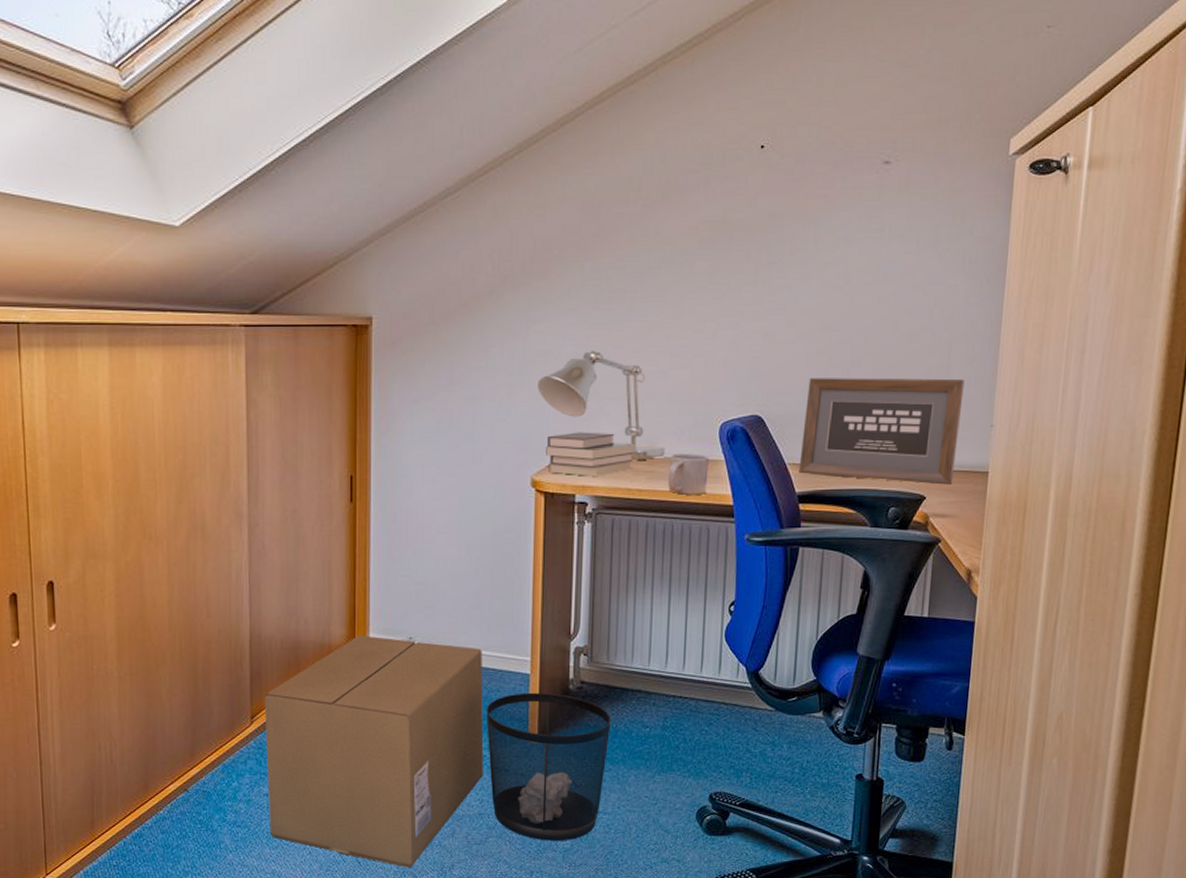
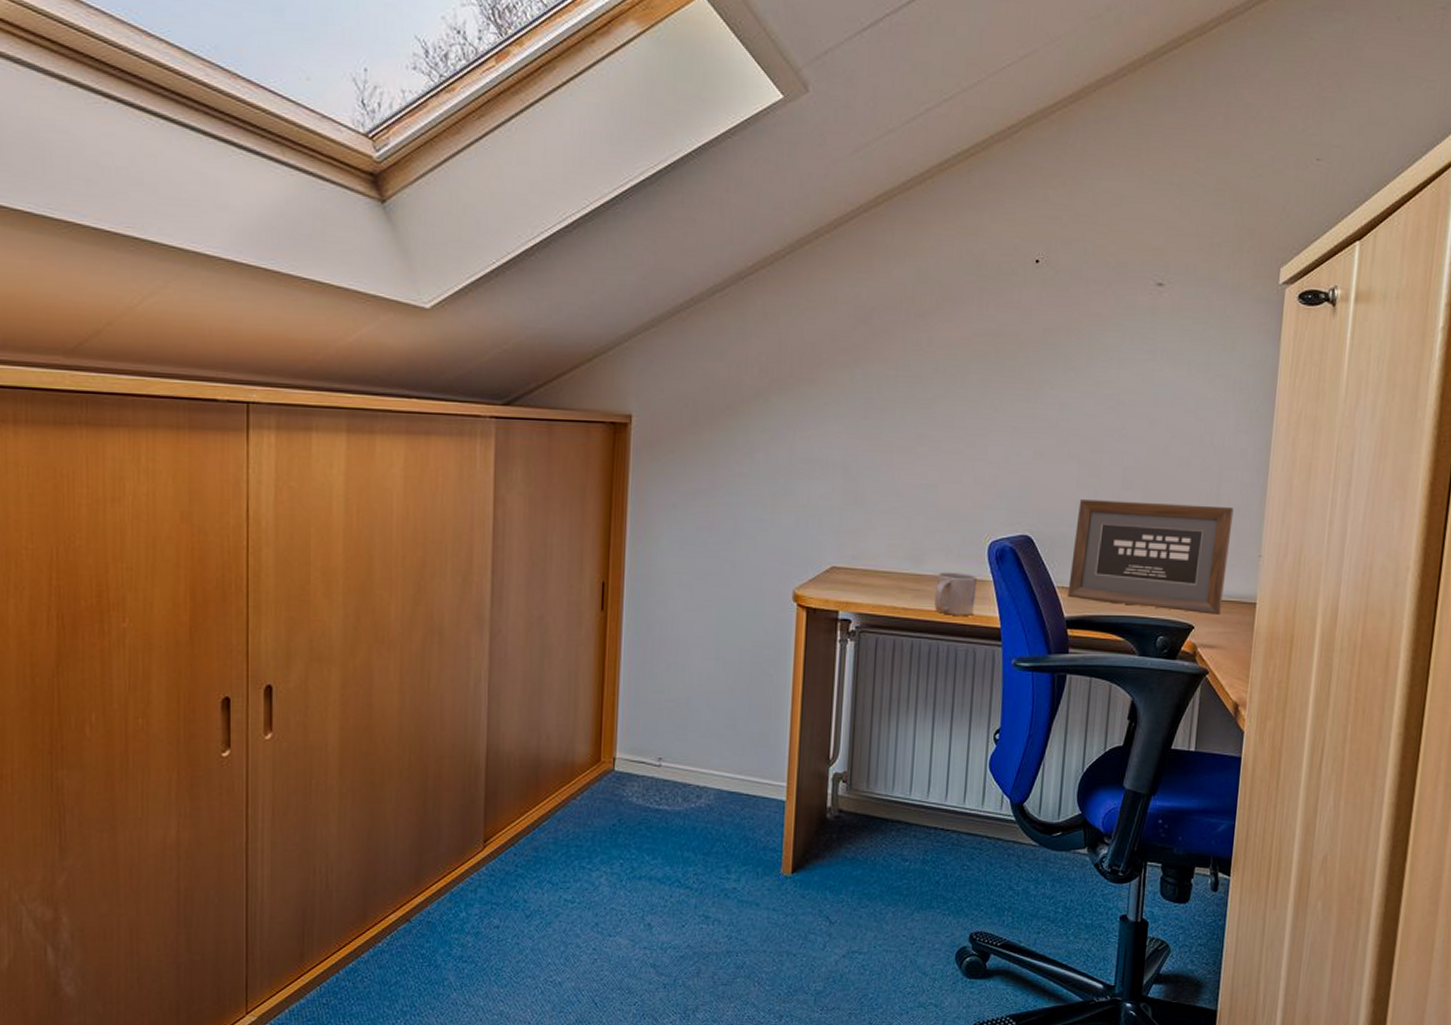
box: present [264,635,484,868] -> none [498,754,736,1010]
waste bin: present [486,692,612,841] -> none [737,820,870,982]
desk lamp: present [537,351,666,460] -> none [802,461,933,577]
books: present [546,432,635,476] -> none [809,545,901,593]

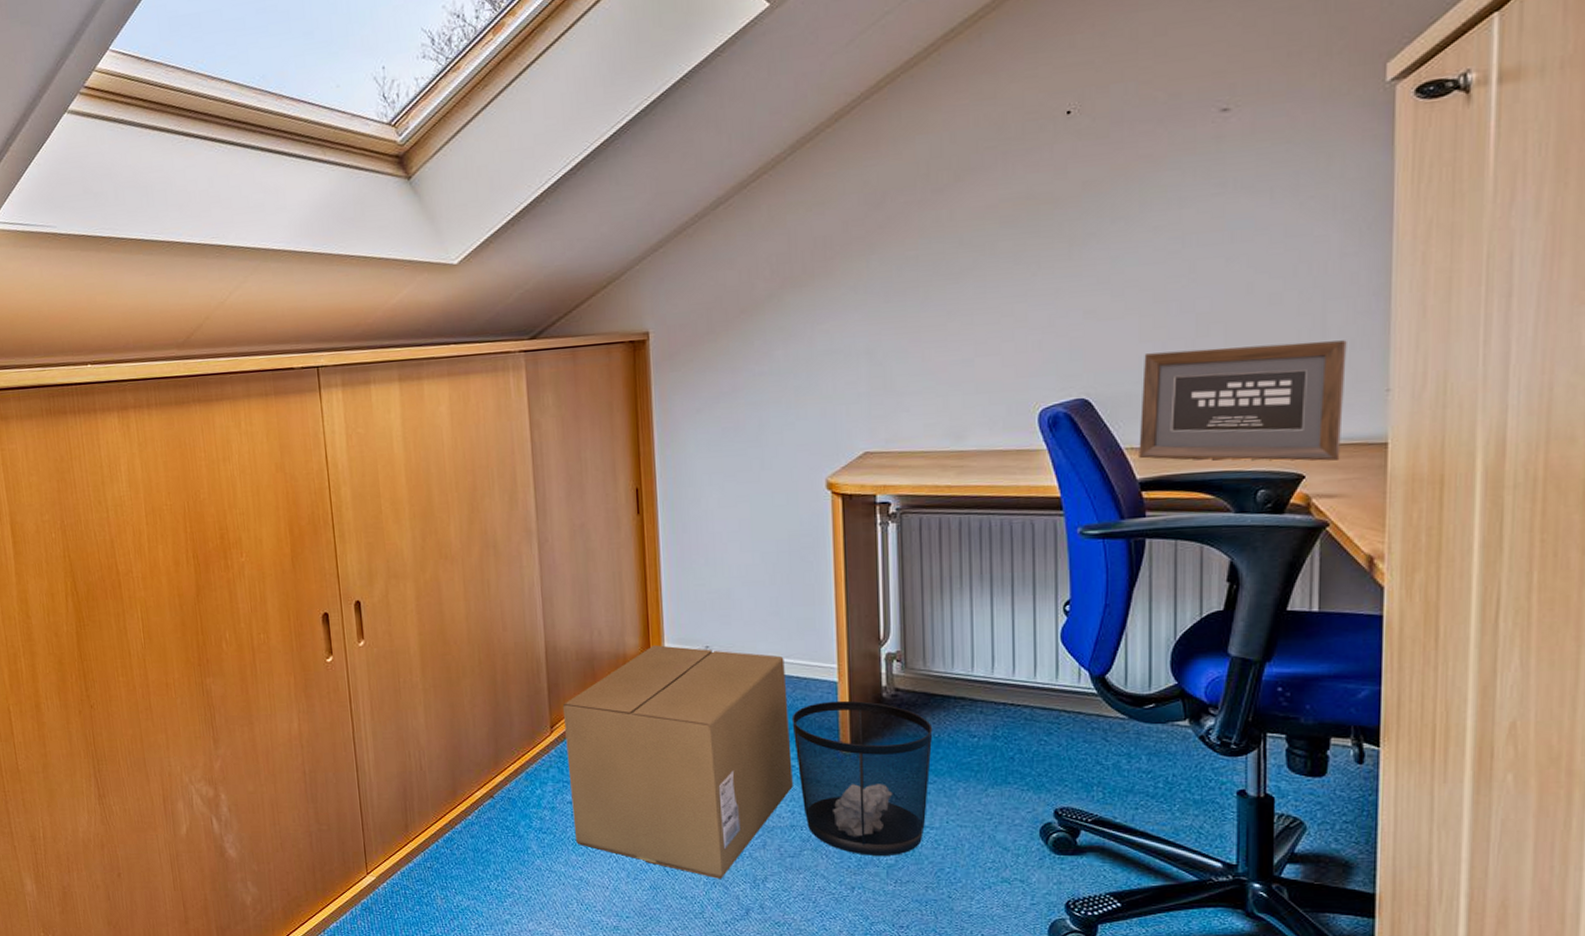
box: none [498,754,736,1010] -> present [562,645,793,879]
waste bin: none [737,820,870,982] -> present [791,700,933,856]
mug: present [934,572,977,616] -> none [981,444,1028,489]

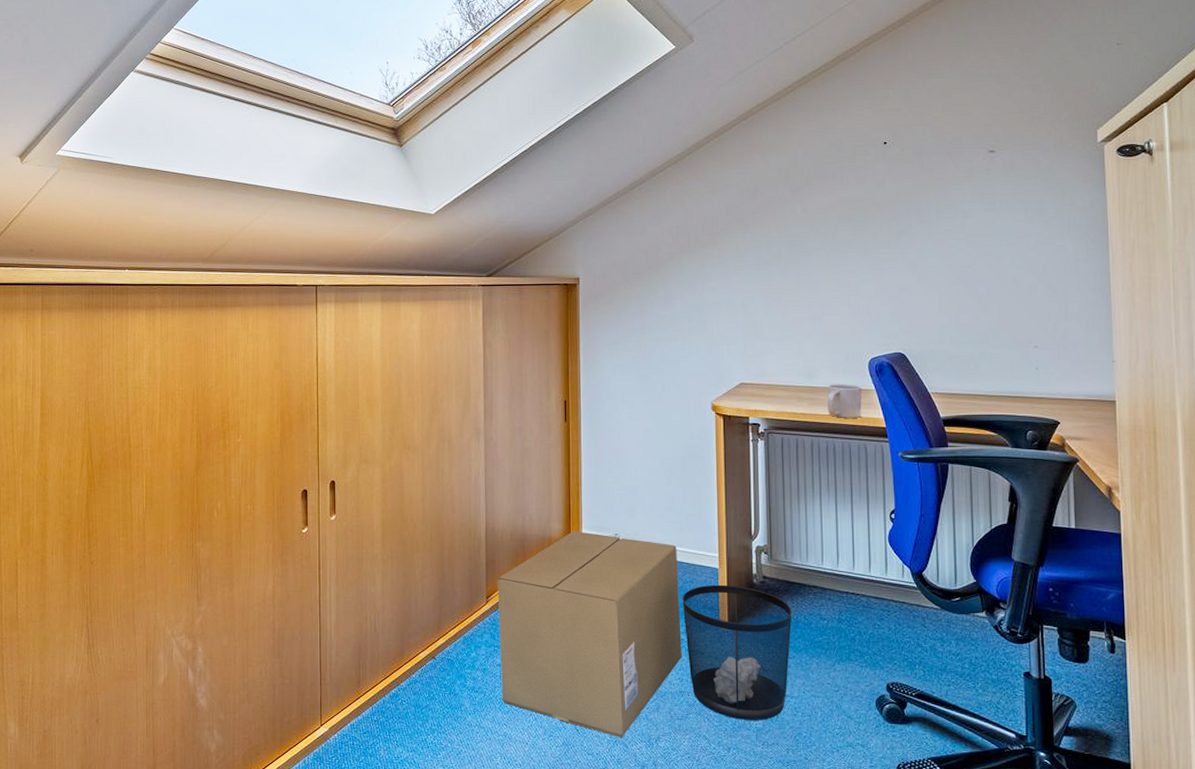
mug: none [981,444,1028,489] -> present [827,384,862,418]
picture frame: present [1139,340,1347,461] -> none [941,321,1084,412]

